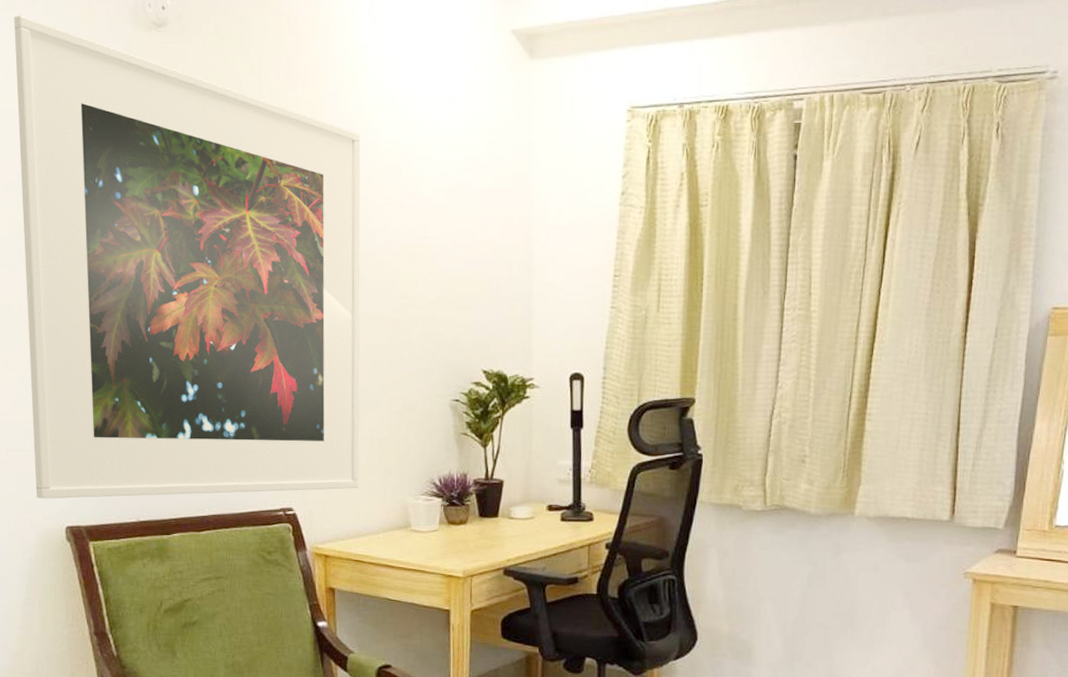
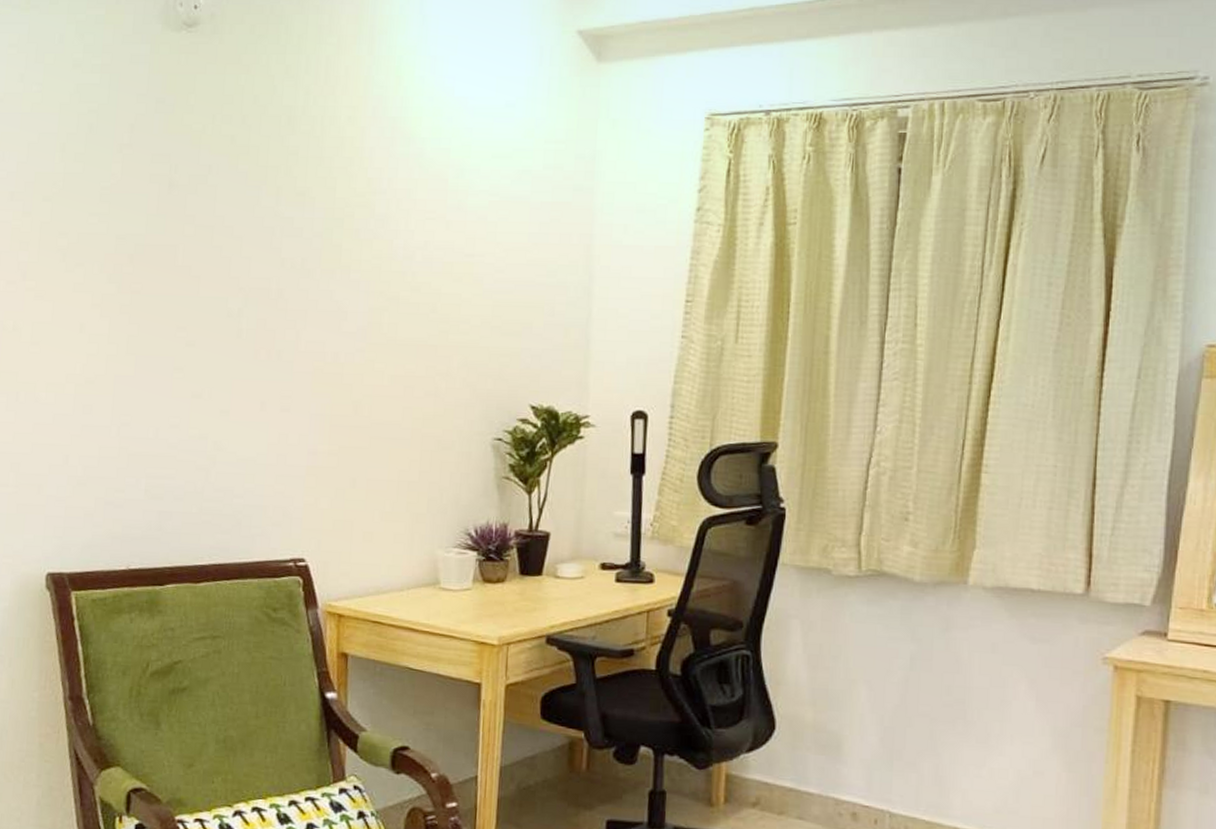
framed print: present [14,15,361,499] -> none [16,14,404,541]

